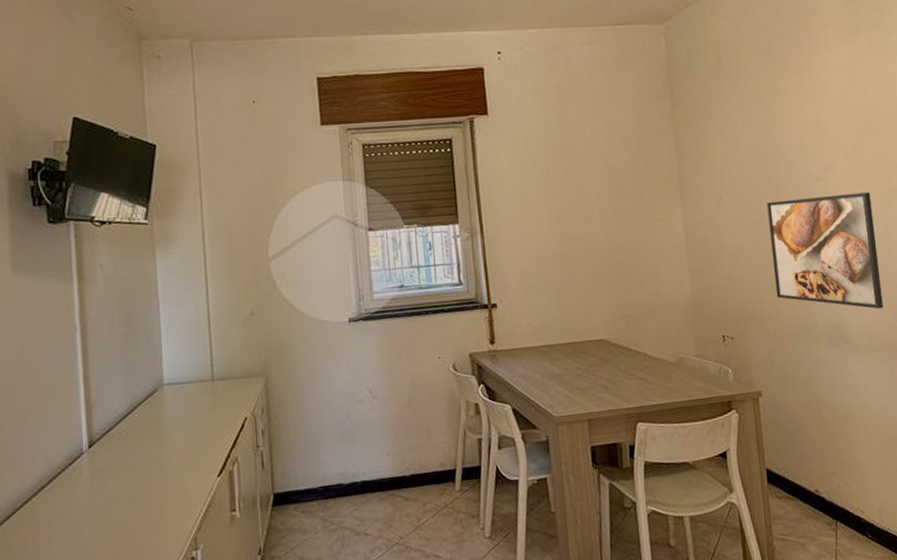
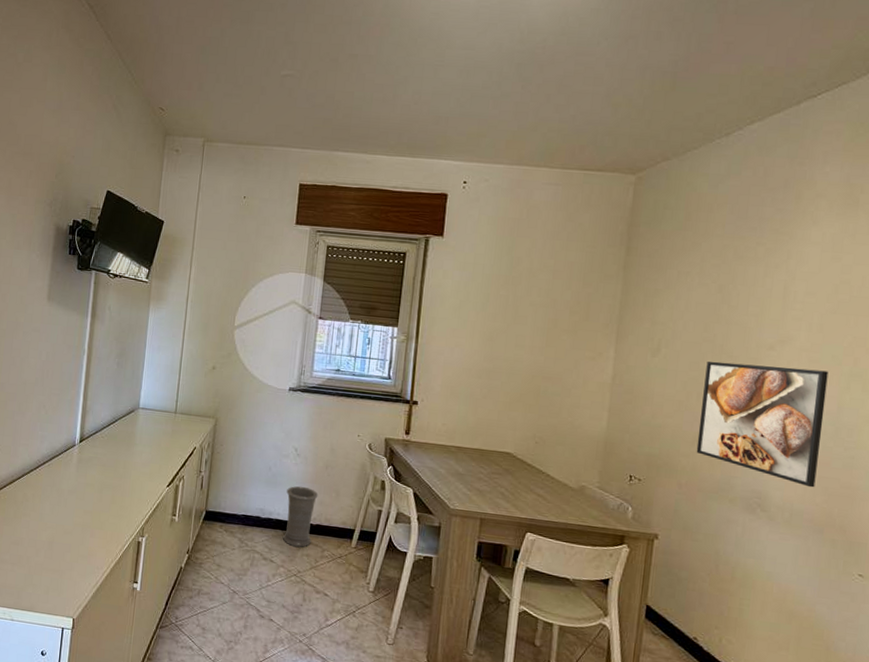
vase: none [368,433,409,510] -> present [282,486,318,548]

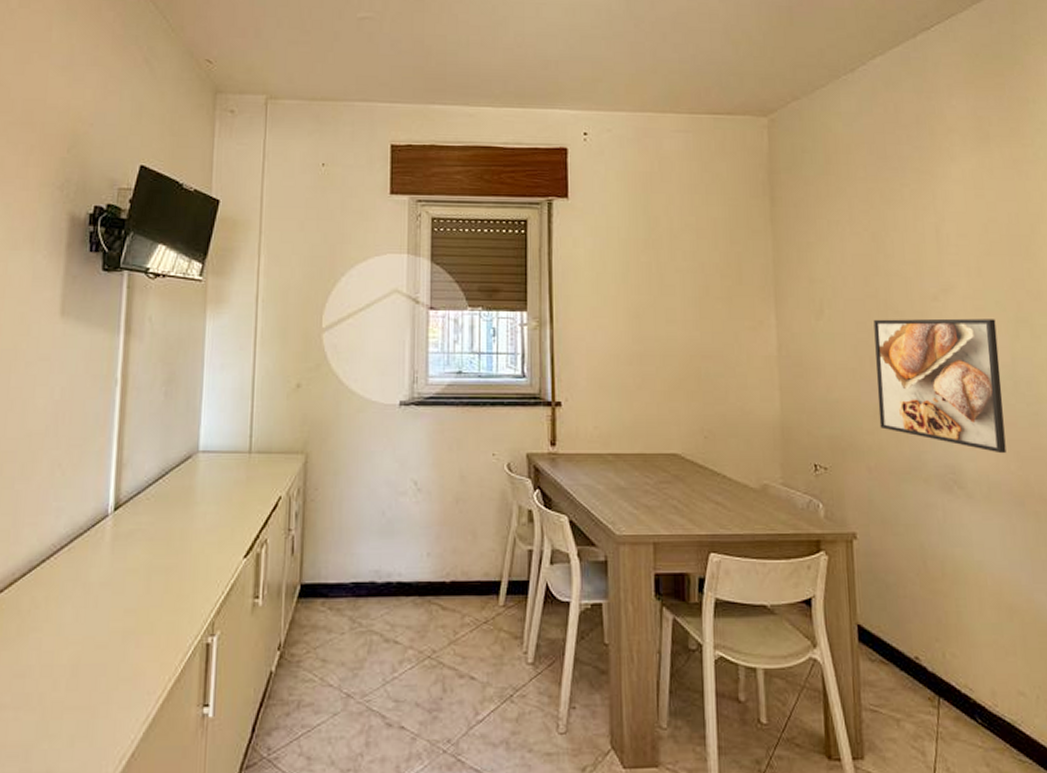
vase: present [282,486,318,548] -> none [407,531,450,618]

